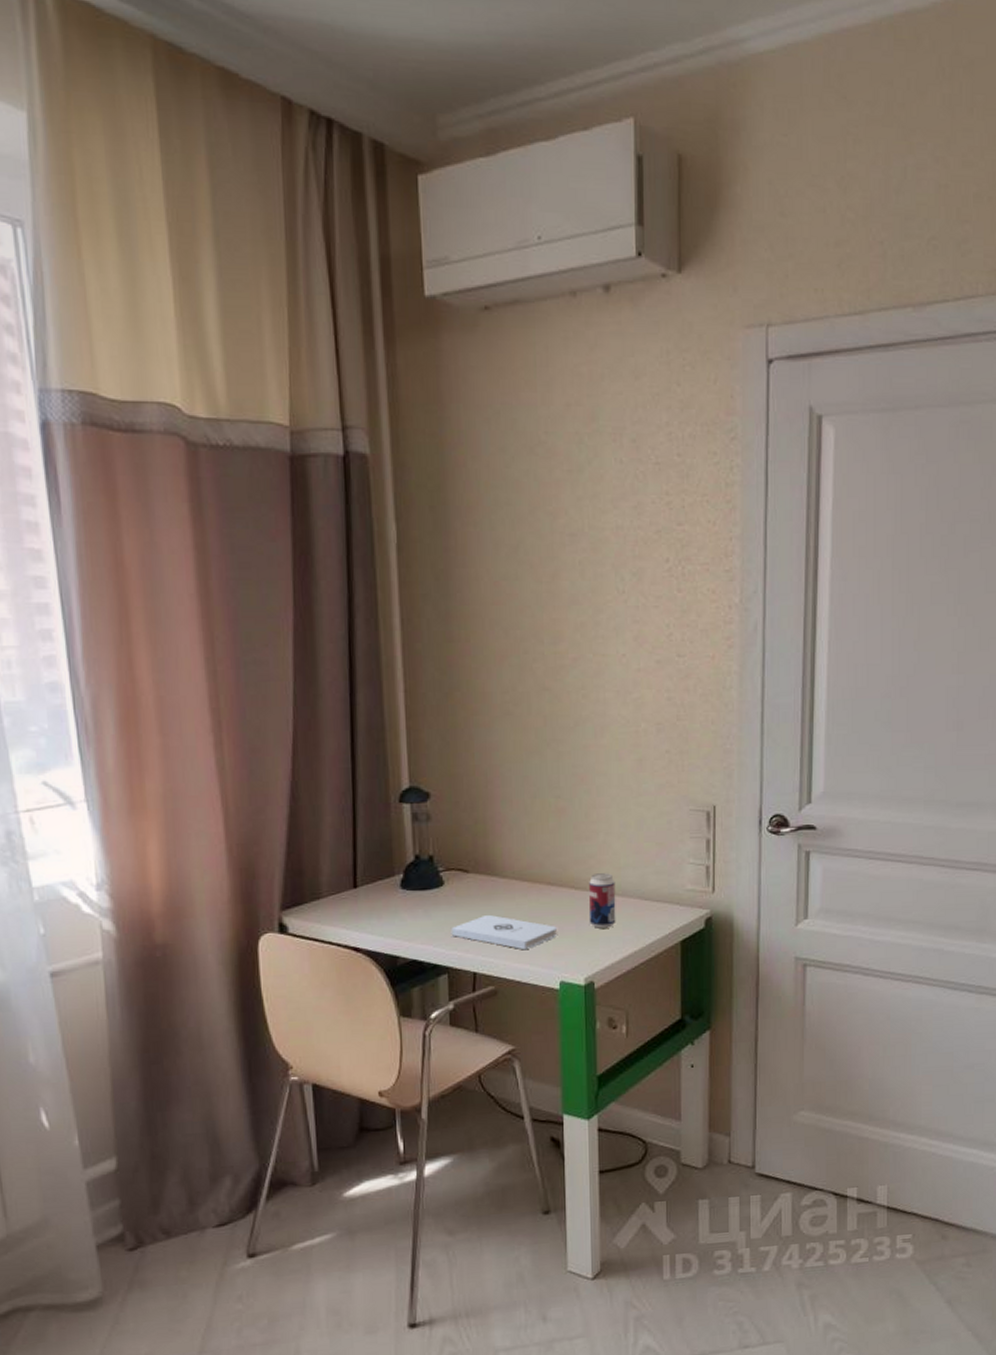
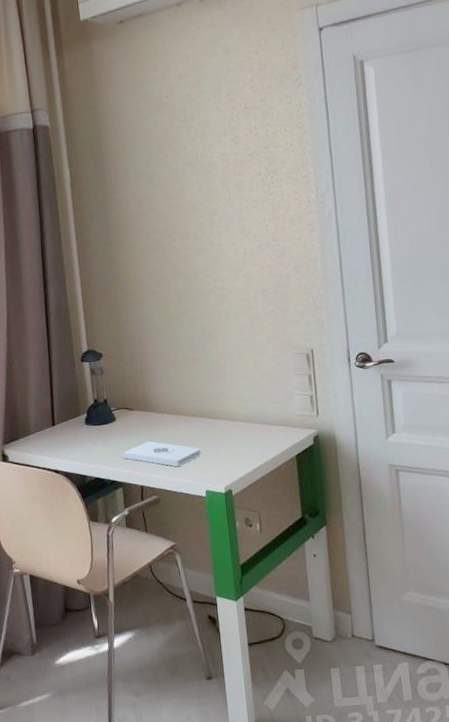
beverage can: present [588,873,616,928] -> none [222,405,245,448]

